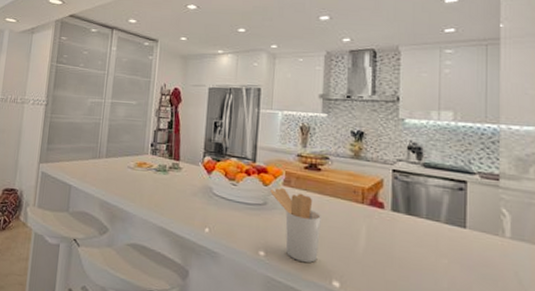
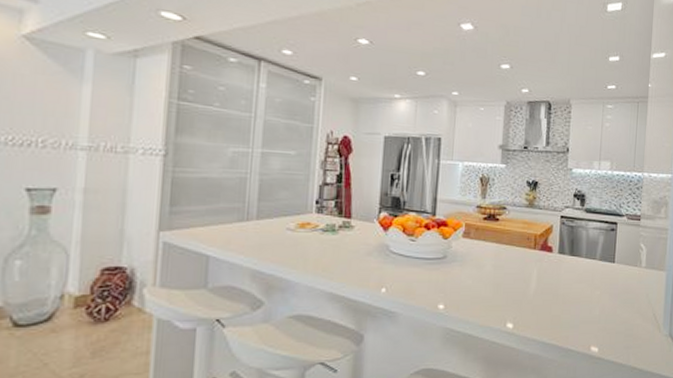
utensil holder: present [270,188,321,263] -> none [450,240,498,309]

